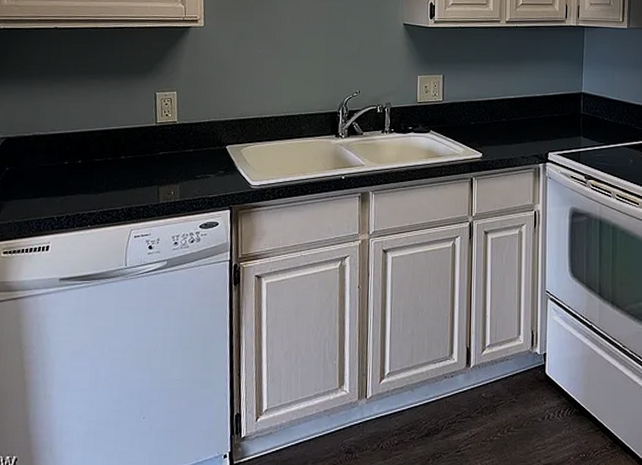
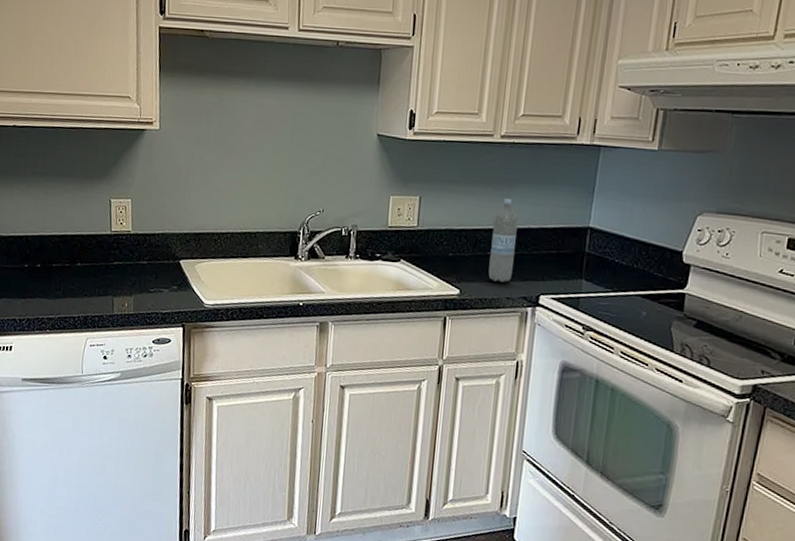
water bottle: none [505,73,526,144] -> present [488,199,518,282]

